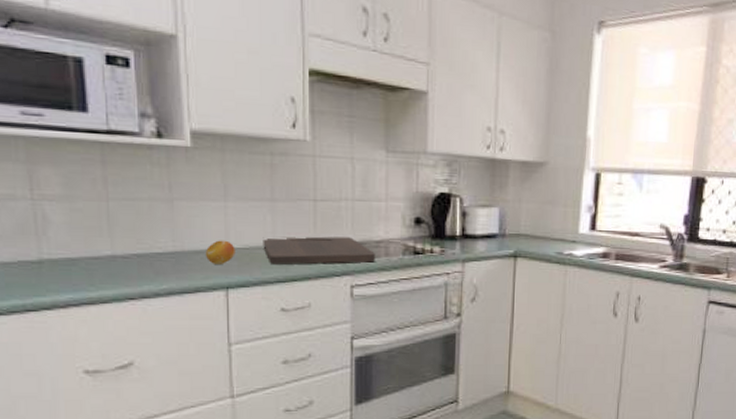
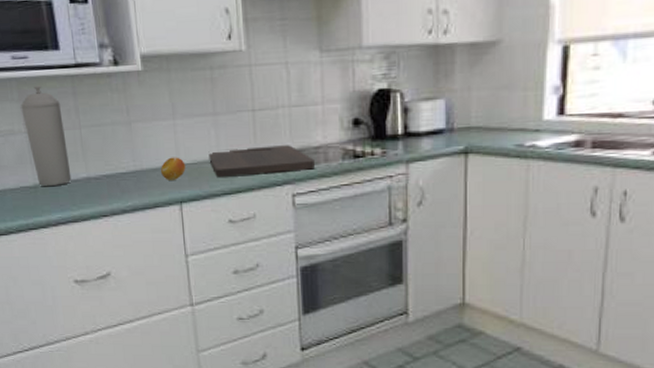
canister: none [28,148,91,263] -> present [21,85,72,187]

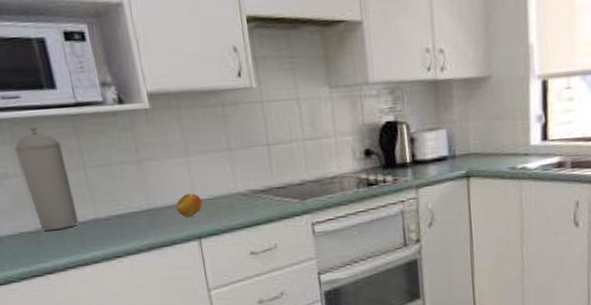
cutting board: present [208,145,316,179] -> none [225,176,333,212]

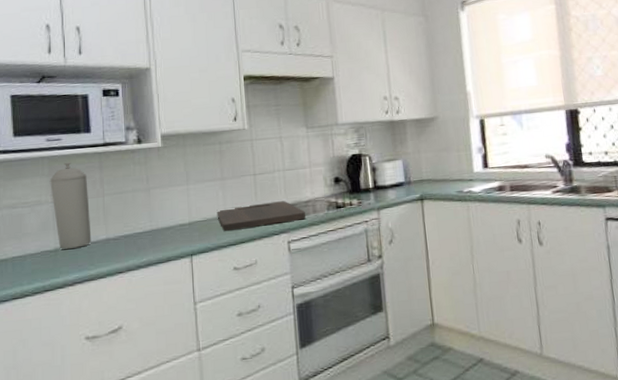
fruit: present [175,193,203,218] -> none [174,216,197,237]
cutting board: none [225,176,333,212] -> present [216,201,307,232]

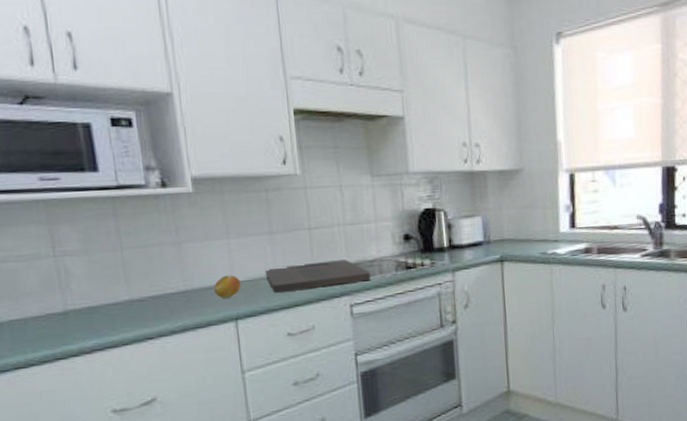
canister: present [50,162,92,250] -> none [49,207,111,313]
fruit: none [174,216,197,237] -> present [213,275,241,299]

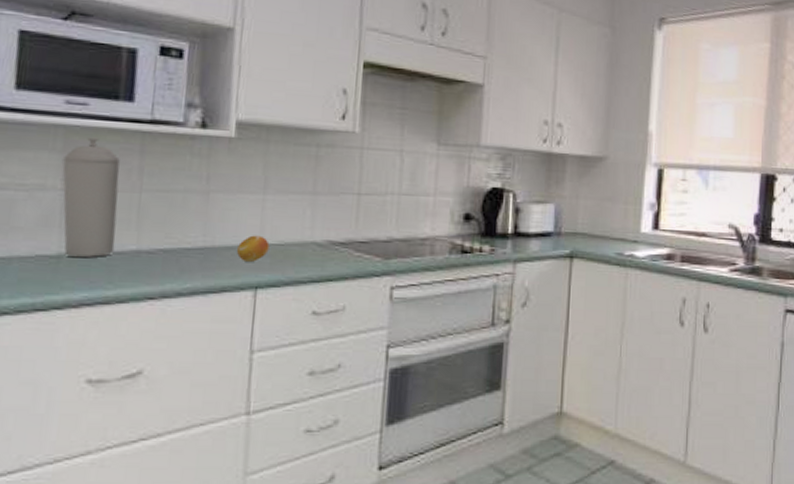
canister: none [49,207,111,313] -> present [63,137,120,258]
cutting board: present [265,259,372,294] -> none [299,232,420,264]

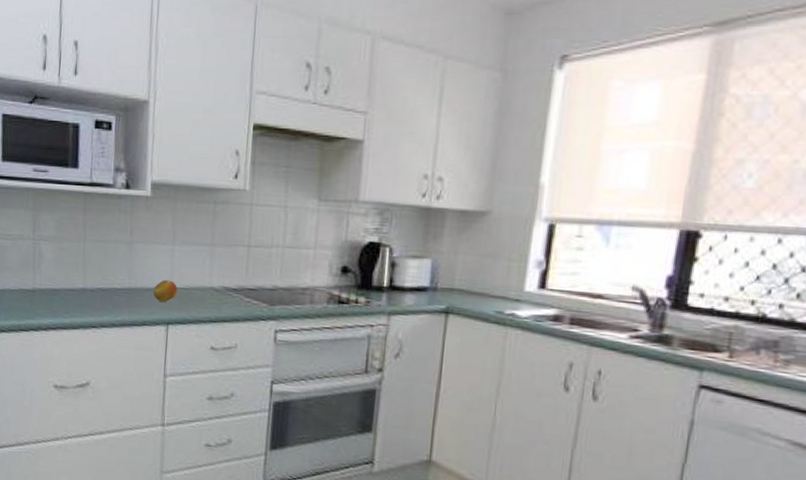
canister: present [63,137,120,258] -> none [33,198,70,293]

